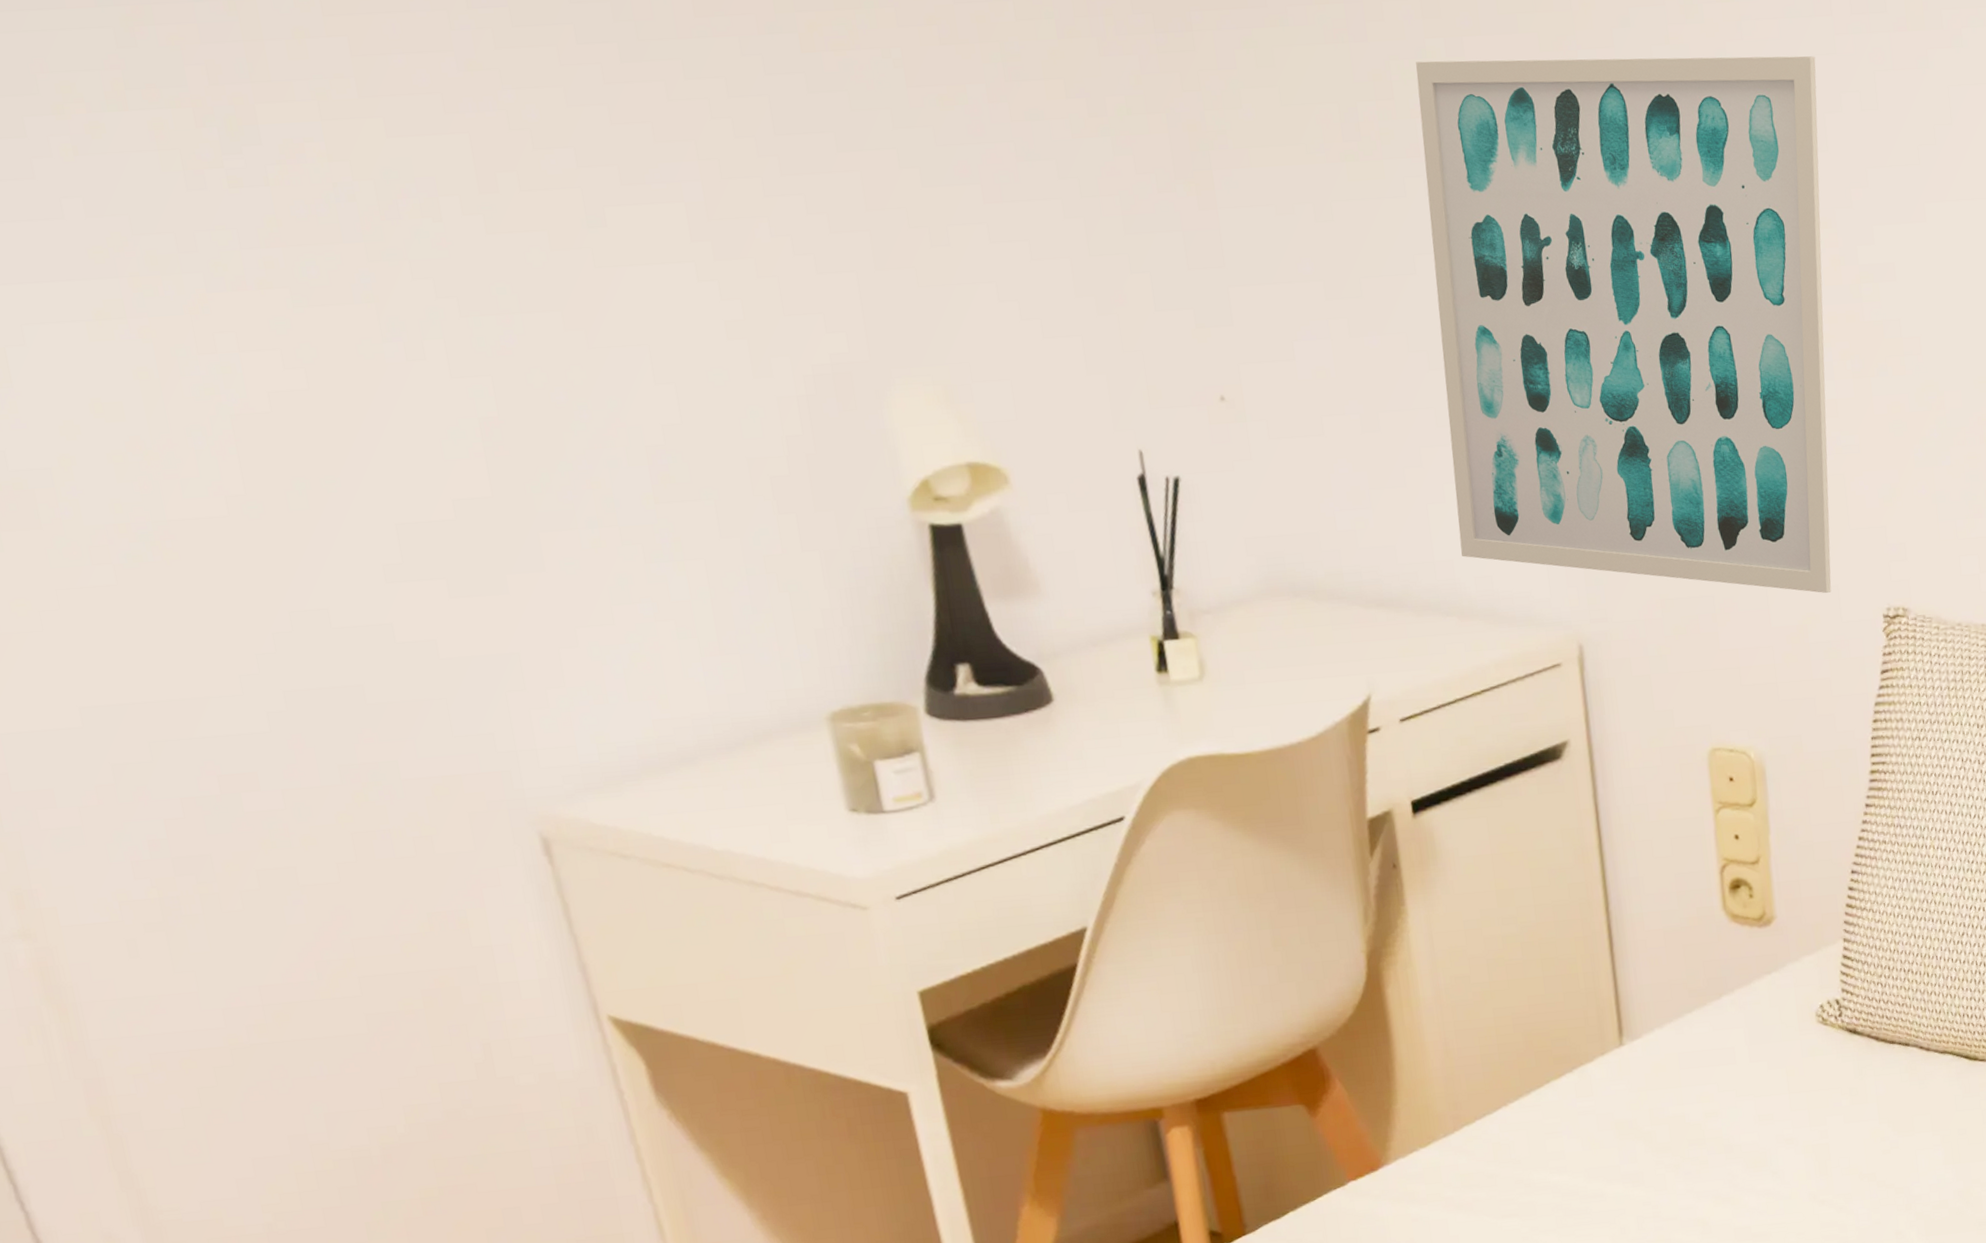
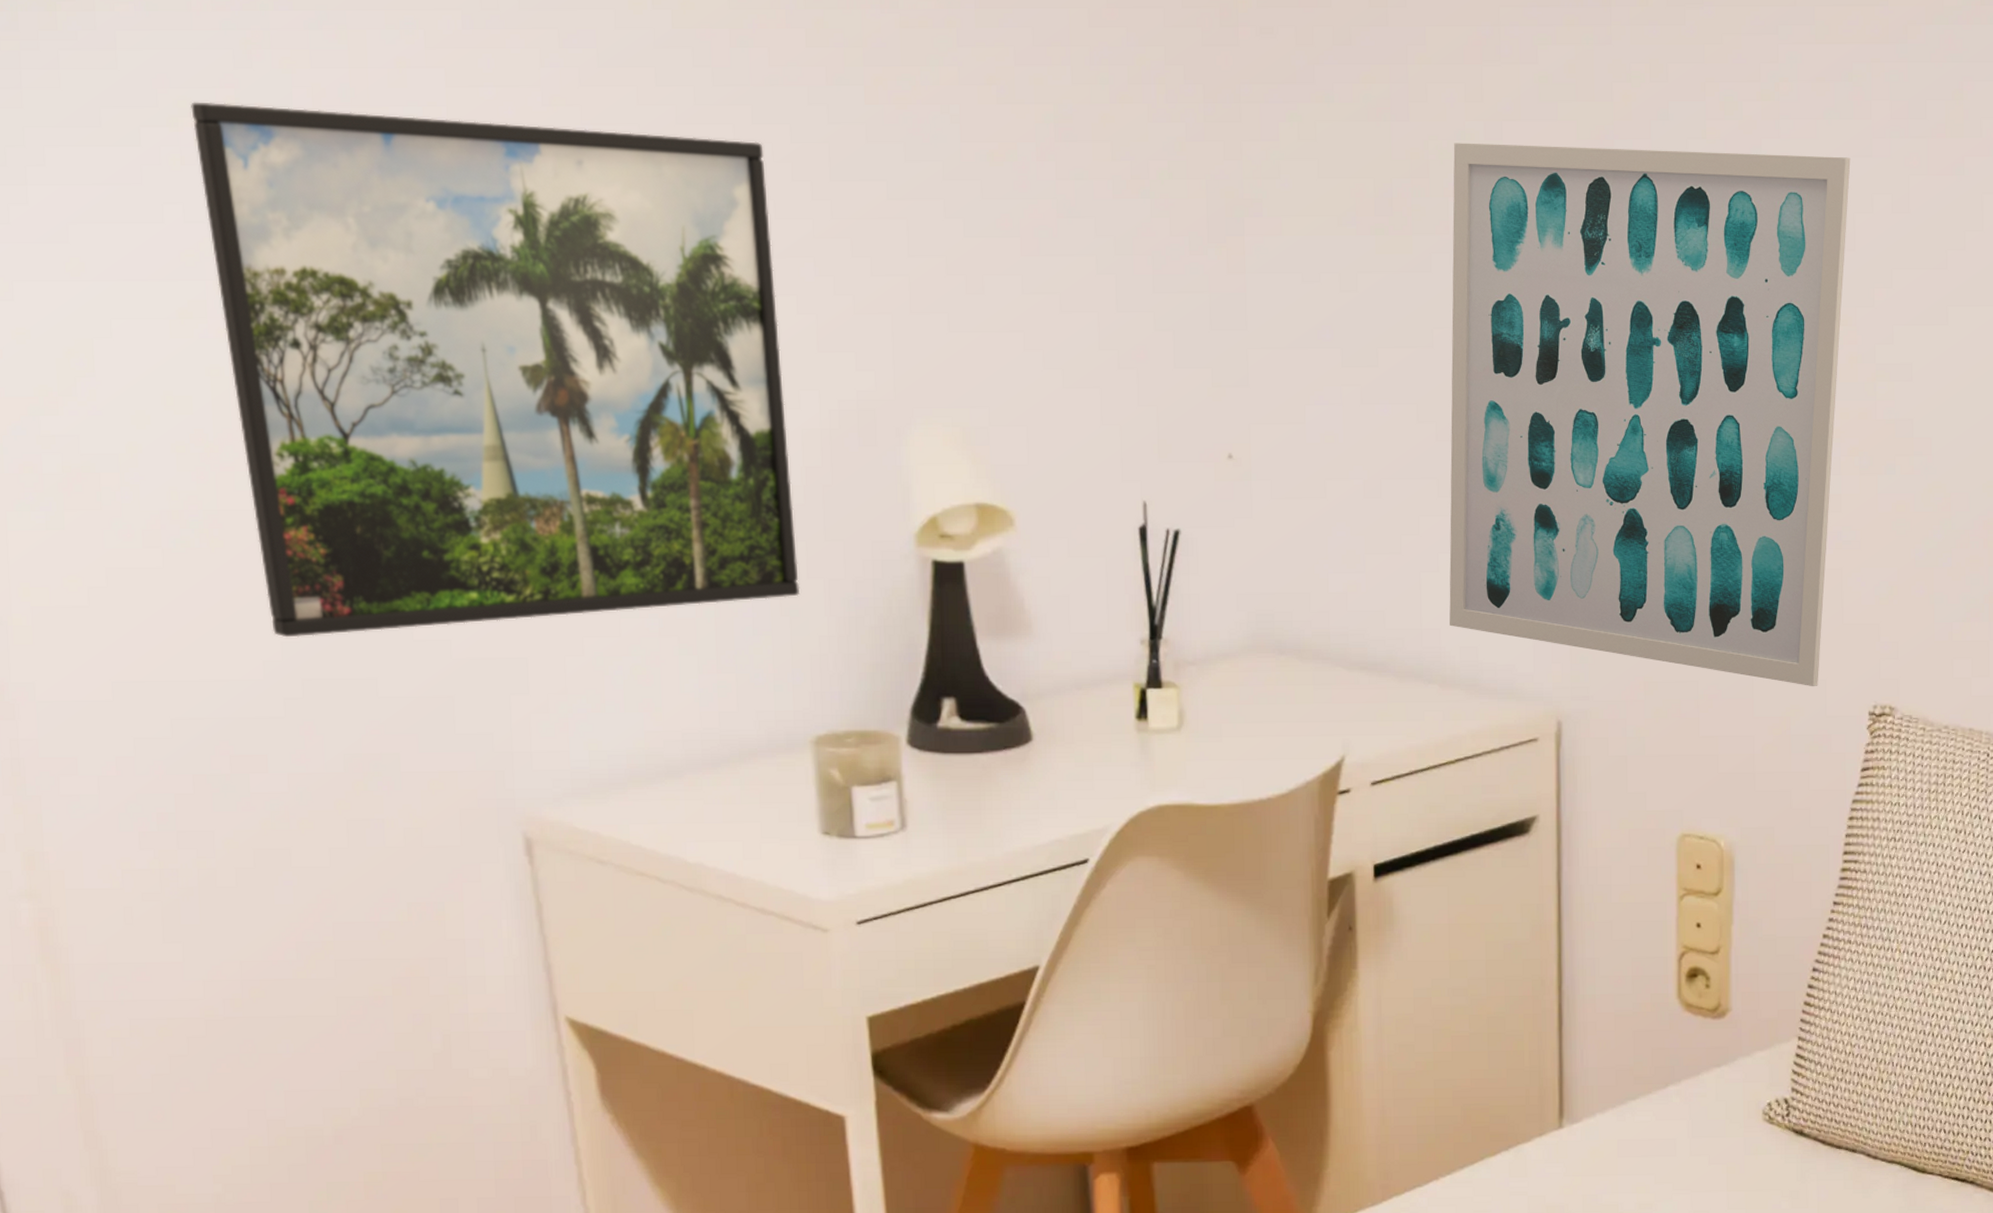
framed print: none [75,85,796,649] -> present [191,102,800,638]

